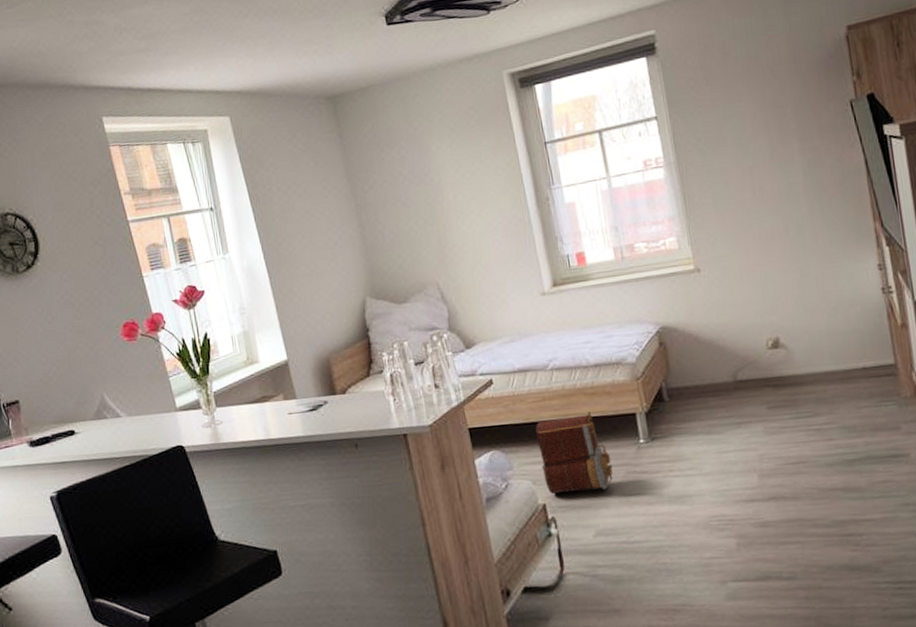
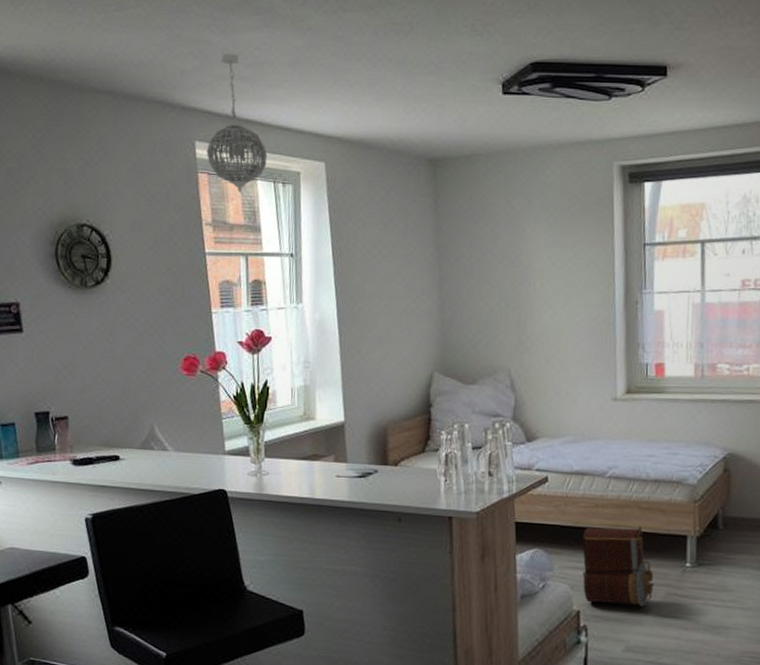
pendant light: none [114,29,174,159] -> present [206,54,268,193]

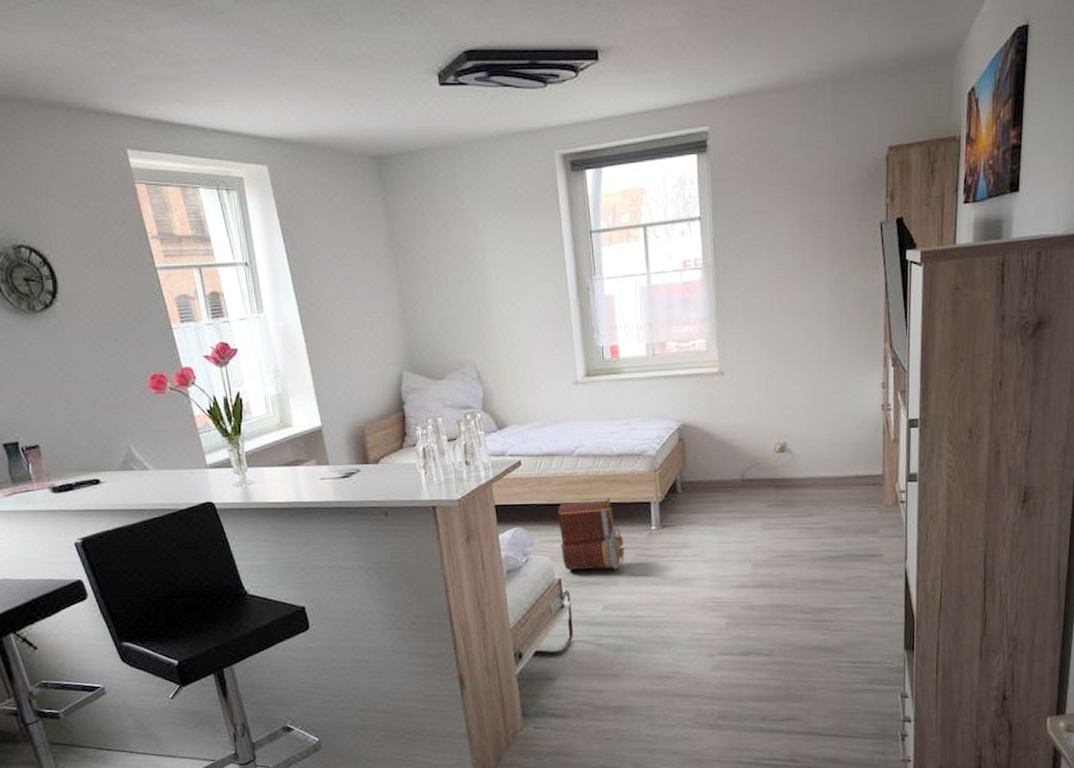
pendant light: present [206,54,268,193] -> none [140,52,207,202]

